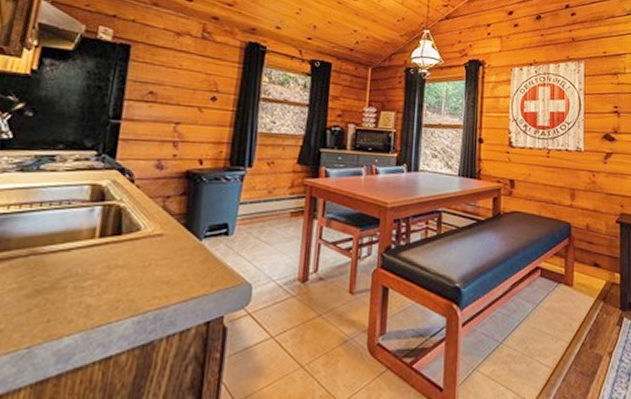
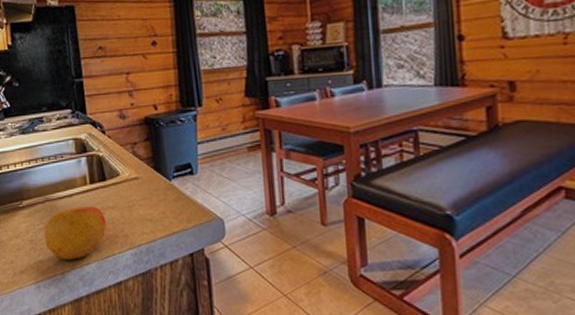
apple: none [13,263,110,329] -> present [44,206,107,260]

